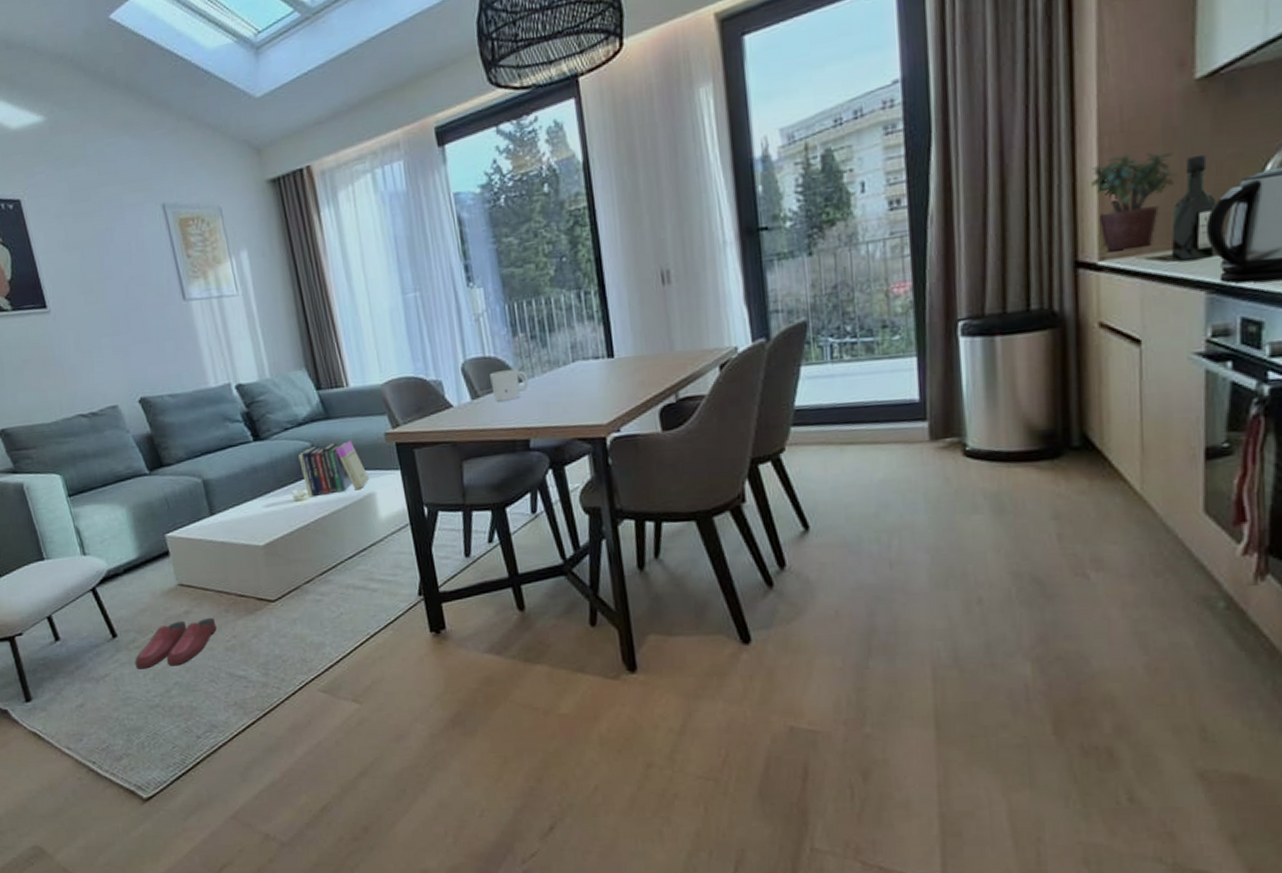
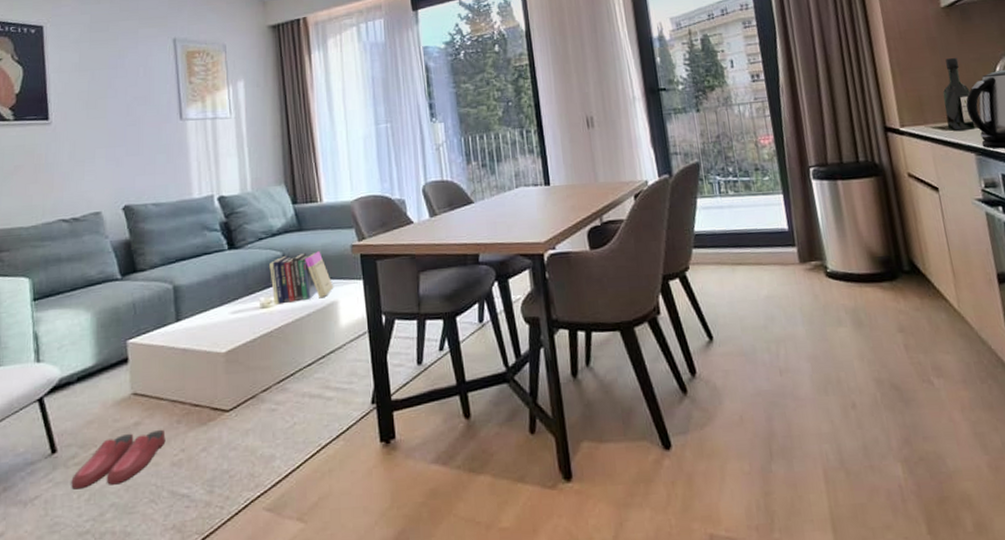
mug: present [490,369,529,402] -> none [447,192,480,220]
potted plant: present [1091,152,1177,253] -> none [886,53,941,122]

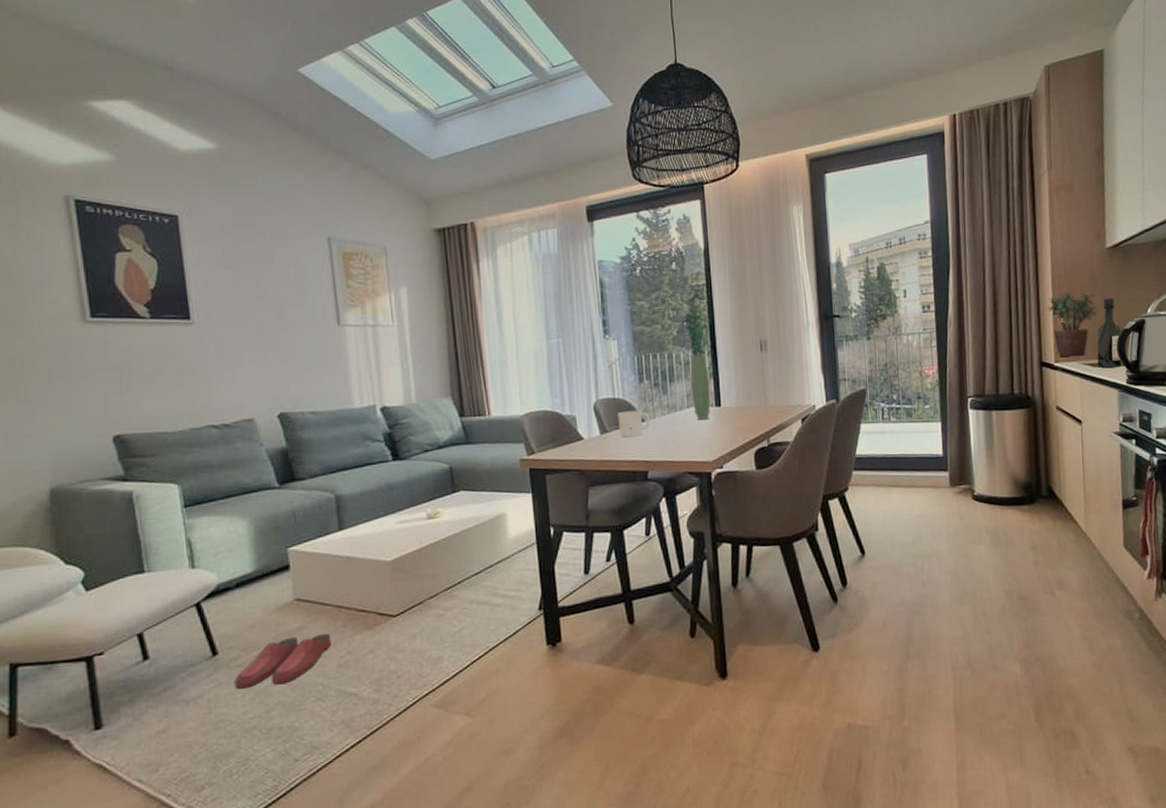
books: present [269,251,334,305] -> none [436,464,503,516]
mug: none [447,192,480,220] -> present [618,411,650,437]
vase: none [507,89,540,199] -> present [683,309,711,420]
potted plant: none [886,53,941,122] -> present [1049,291,1099,358]

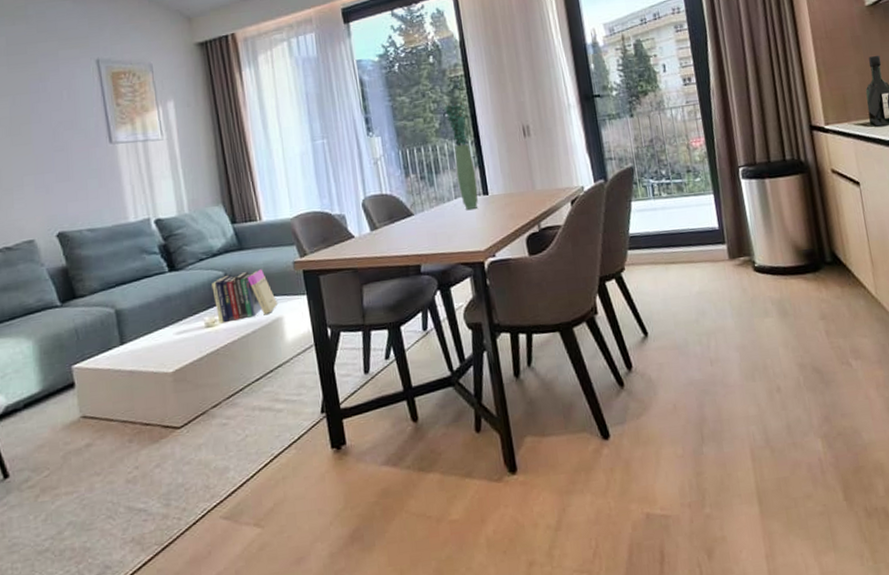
slippers: present [235,633,331,689] -> none [26,449,119,511]
books: none [436,464,503,516] -> present [212,269,278,324]
mug: present [618,411,650,437] -> none [386,205,420,233]
potted plant: present [1049,291,1099,358] -> none [812,52,865,120]

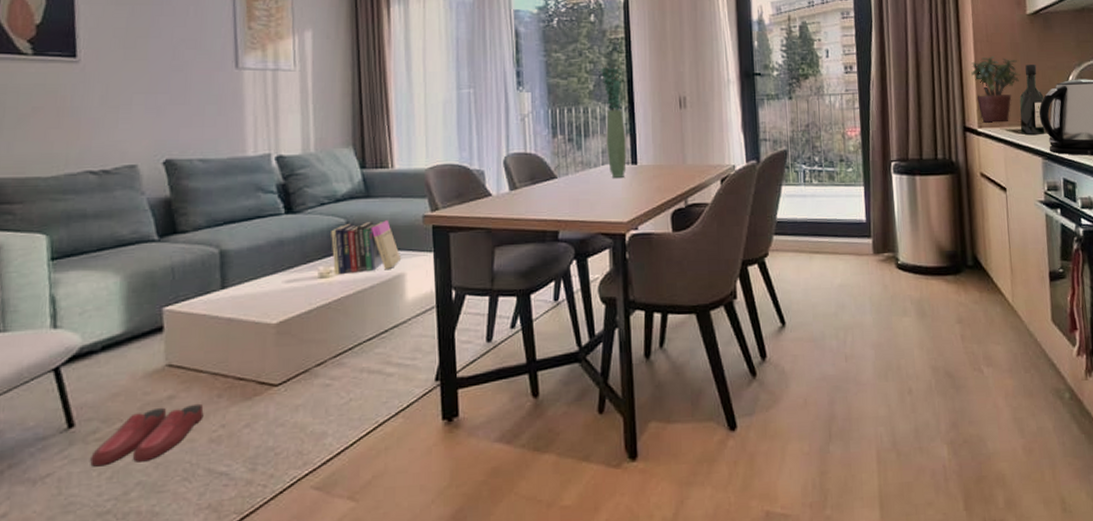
slippers: none [26,449,119,511] -> present [90,403,204,467]
potted plant: none [812,52,865,120] -> present [971,56,1021,124]

